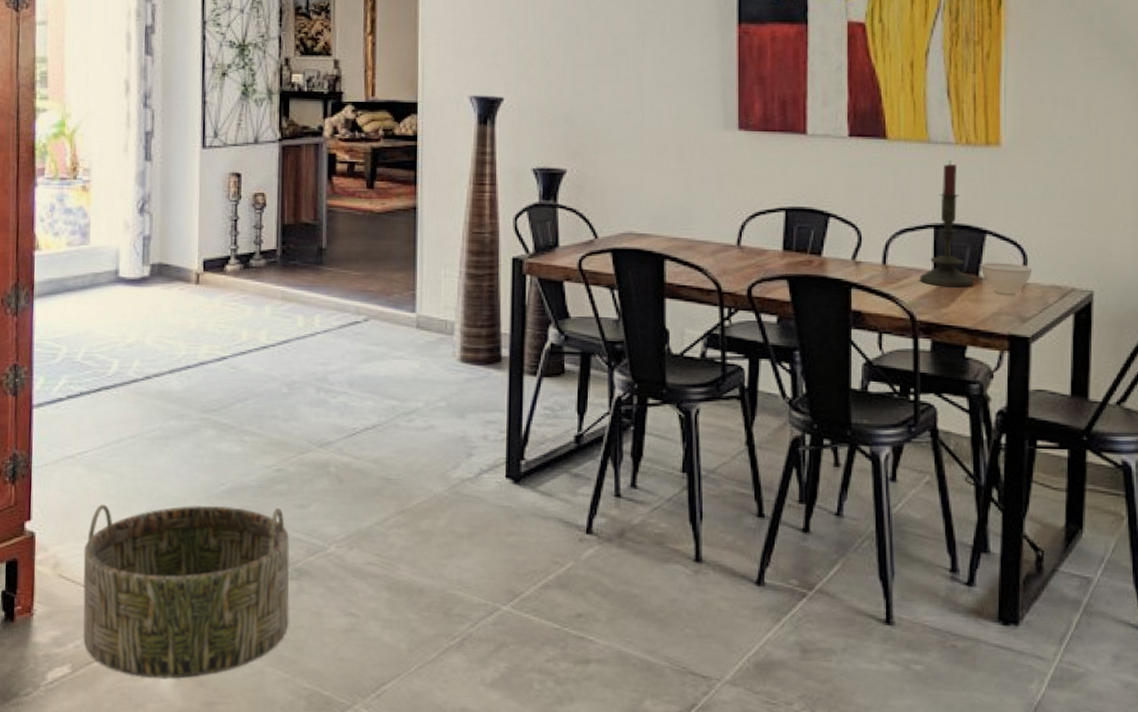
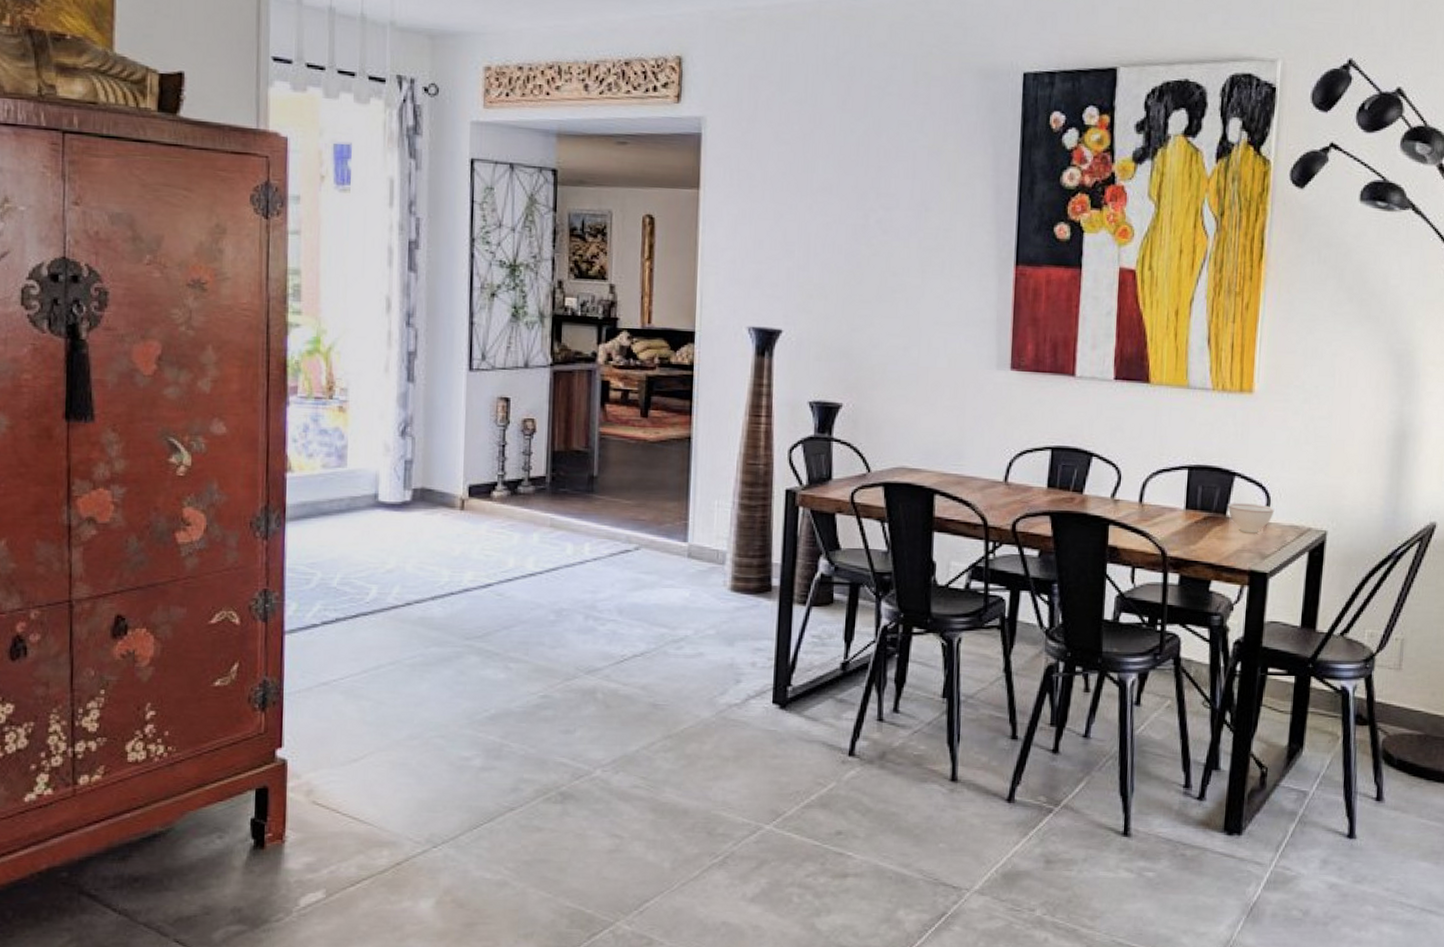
basket: present [82,504,290,678] -> none [338,731,555,901]
candle: present [920,160,974,289] -> none [1172,406,1221,527]

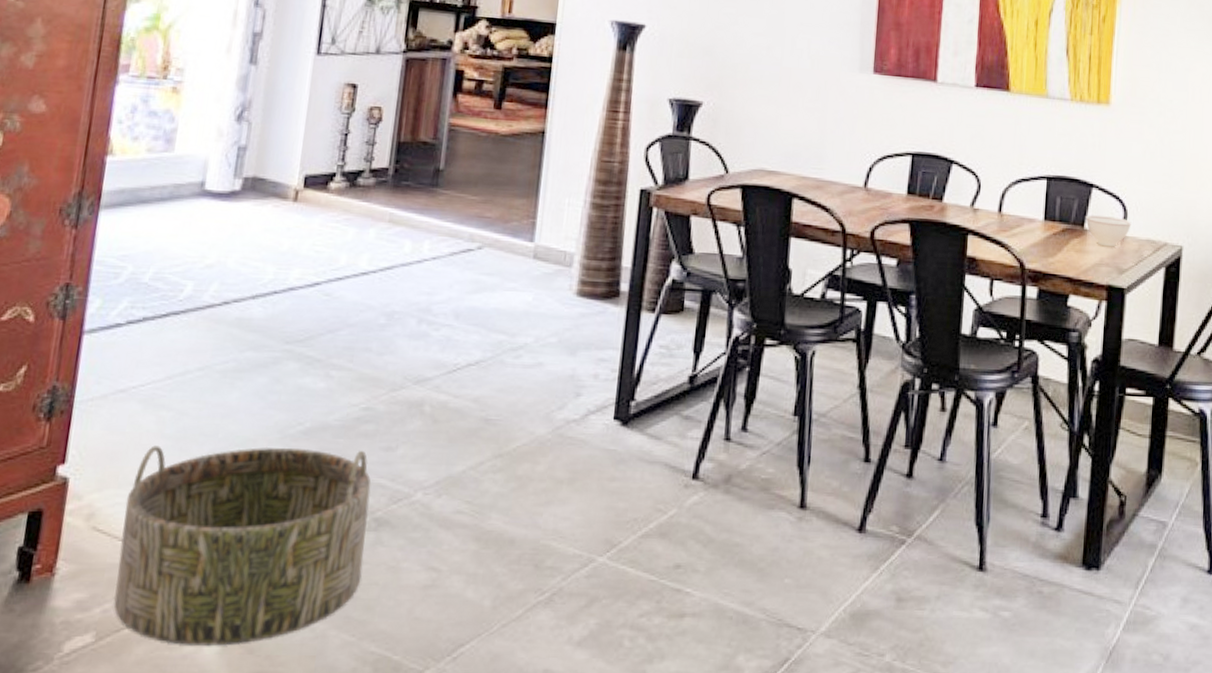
basket: none [338,731,555,901] -> present [114,445,372,646]

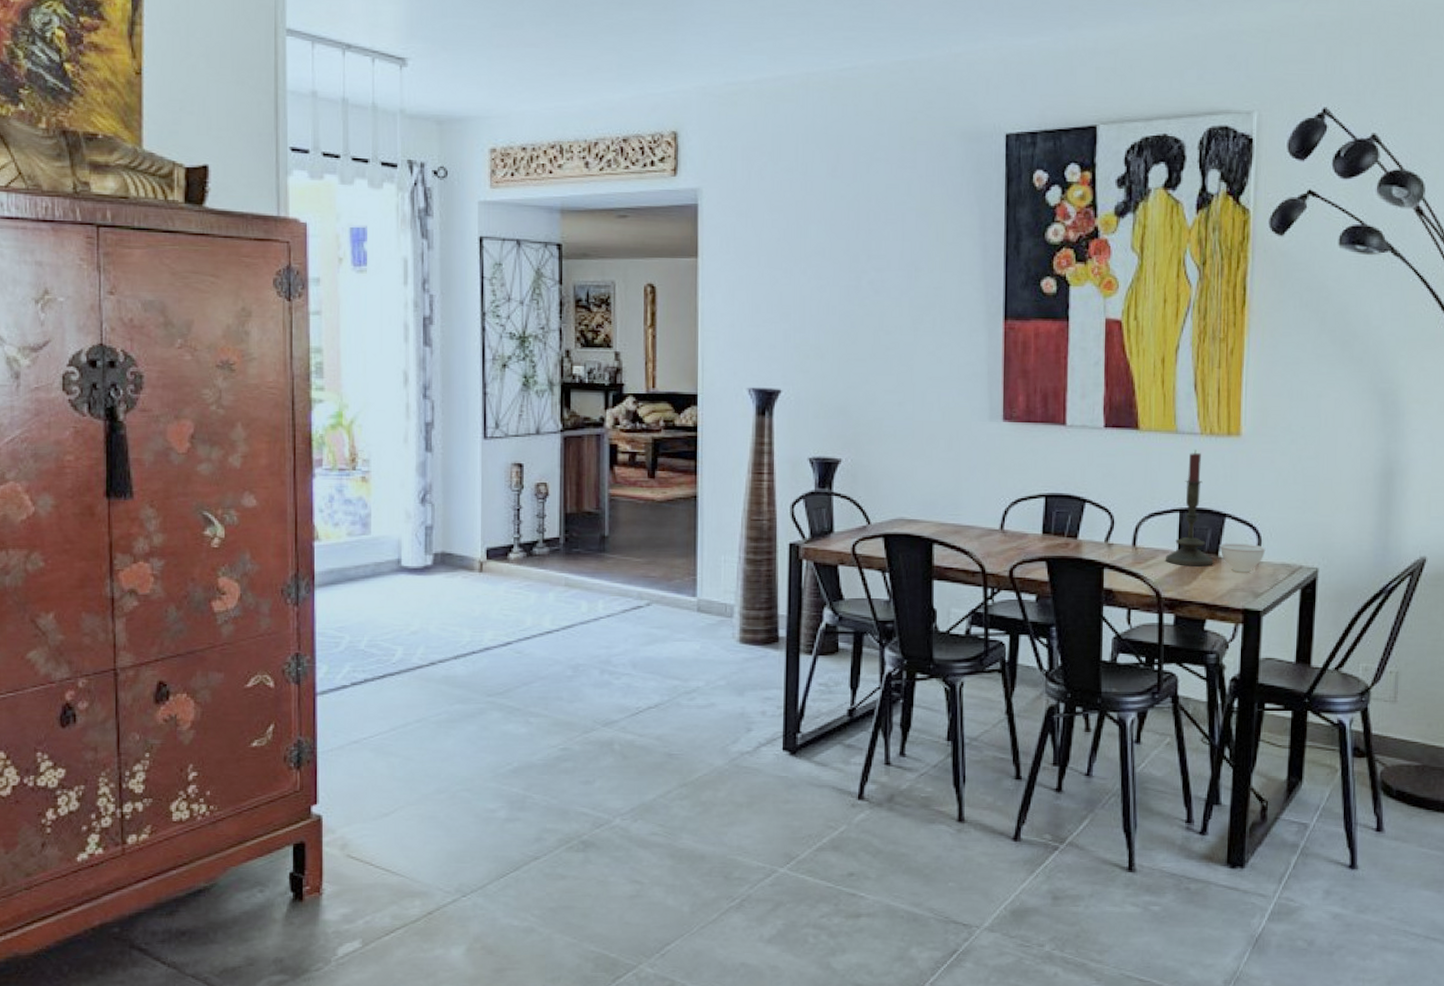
basket: present [114,445,372,646] -> none [371,784,576,948]
candle: none [1031,116,1079,240] -> present [1166,450,1214,568]

